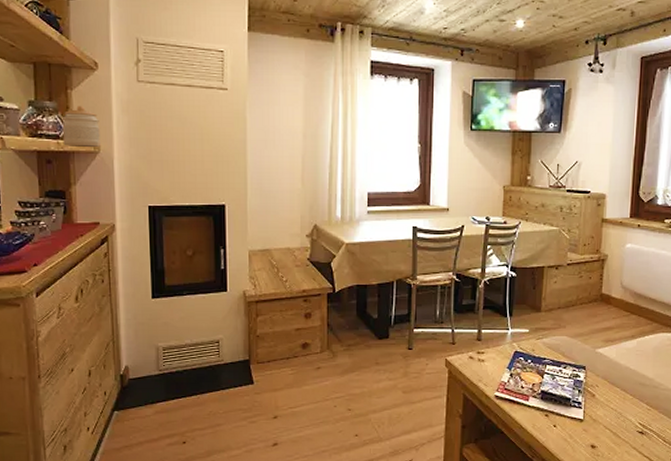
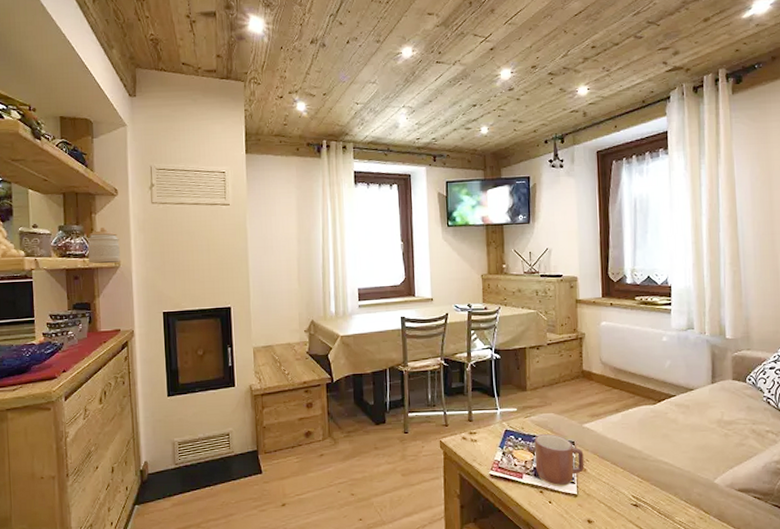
mug: none [543,357,594,412] -> present [534,434,585,487]

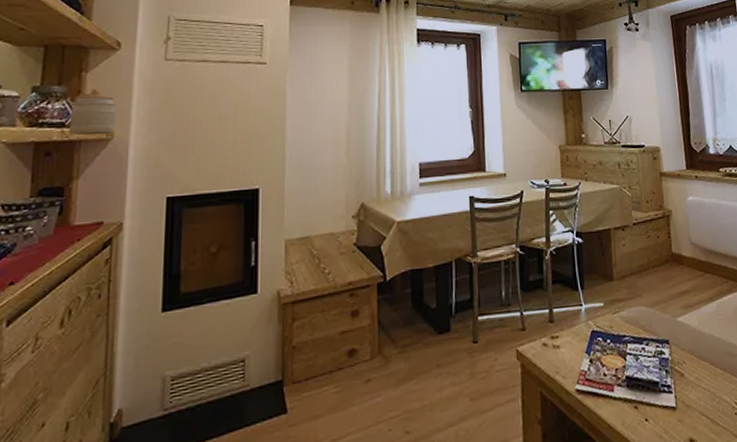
mug: present [534,434,585,487] -> none [624,332,682,400]

